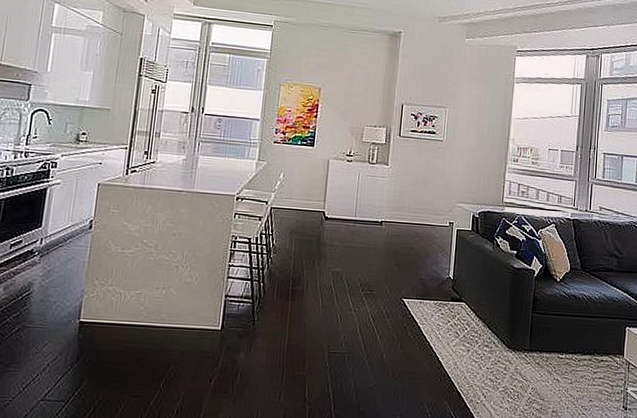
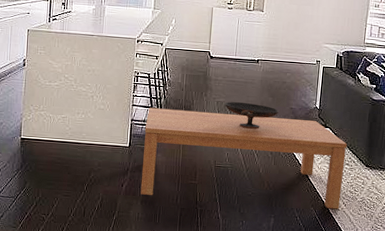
coffee table: none [233,280,486,402] -> present [140,107,348,209]
decorative bowl: none [341,272,406,305] -> present [225,102,279,129]

